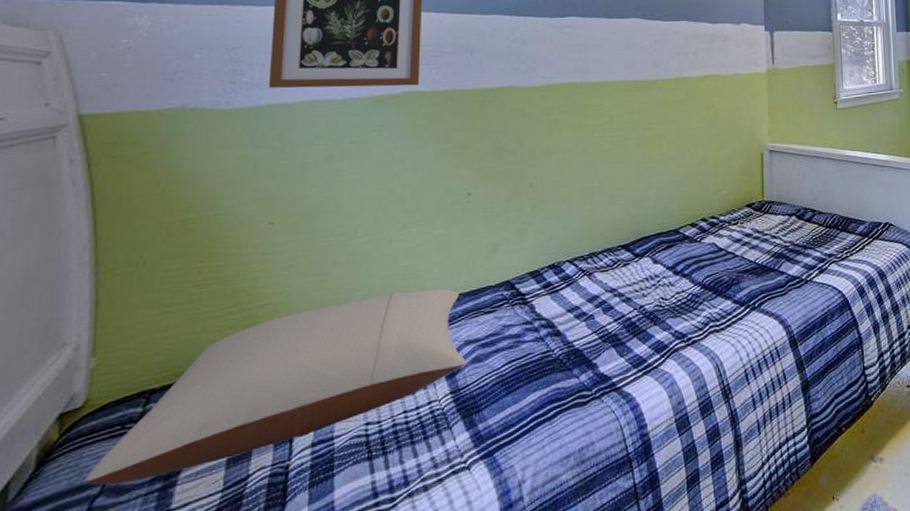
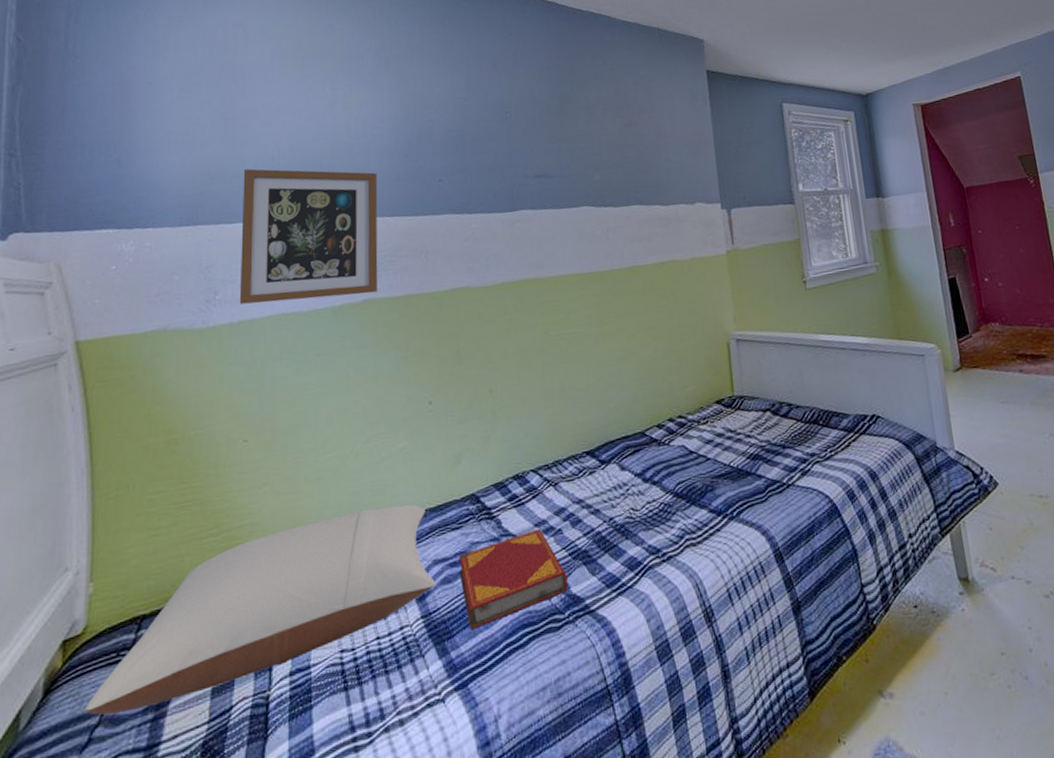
hardback book: none [490,313,596,404] -> present [458,528,568,629]

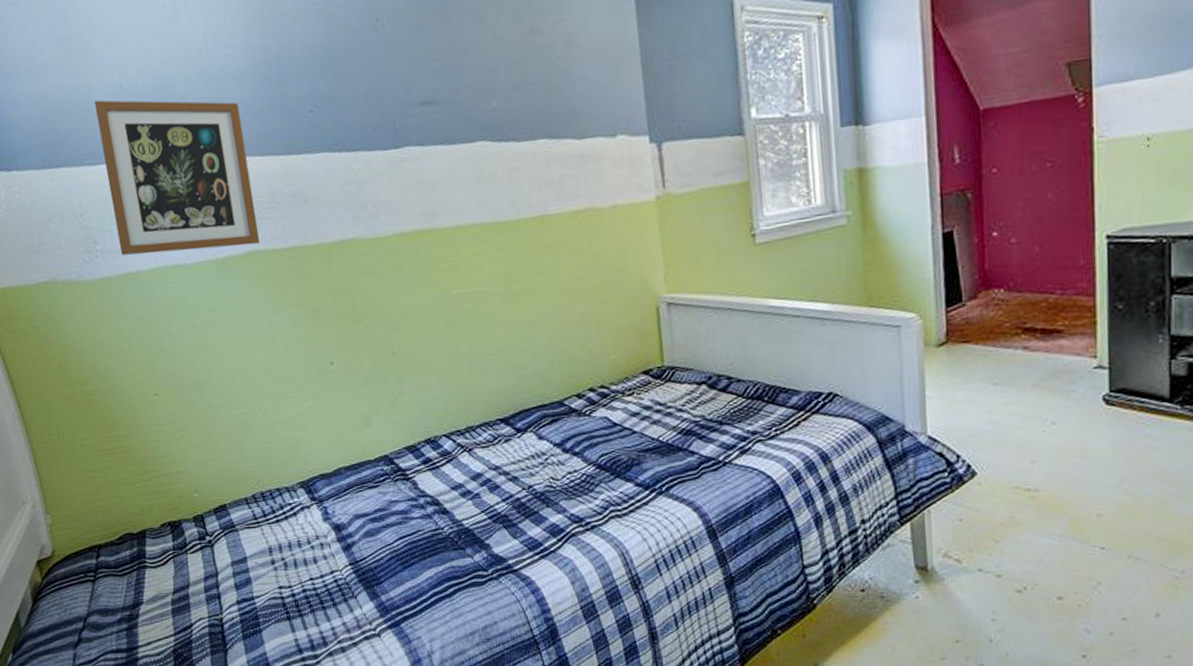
pillow: present [85,504,436,715] -> none [69,461,360,622]
hardback book: present [458,528,568,629] -> none [378,491,490,578]

